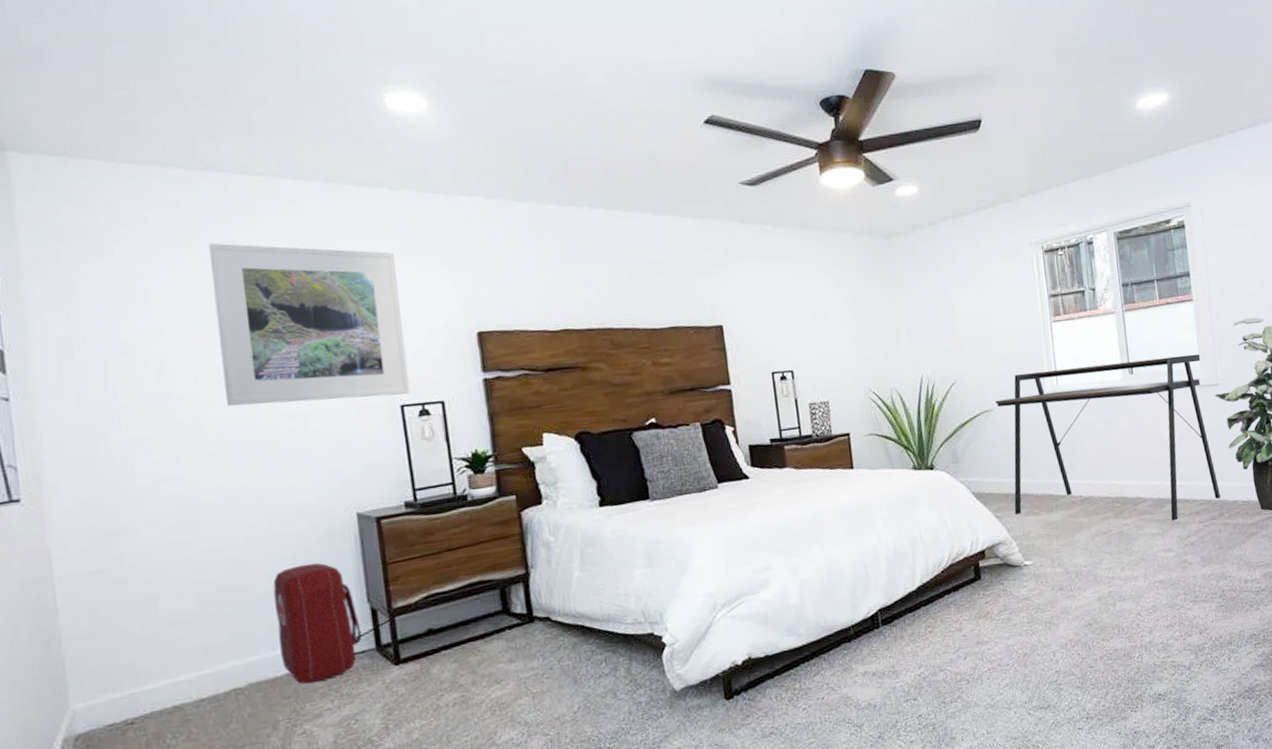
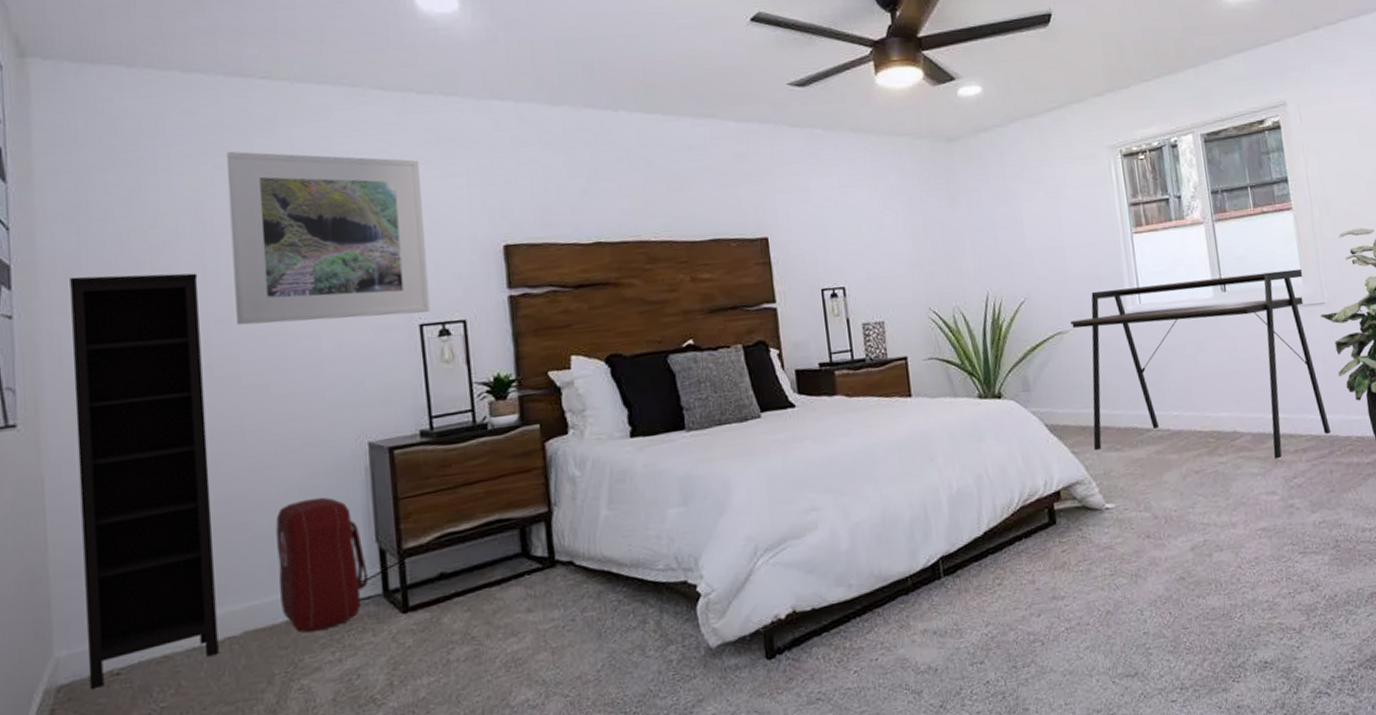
bookcase: none [63,358,226,737] -> present [70,273,219,689]

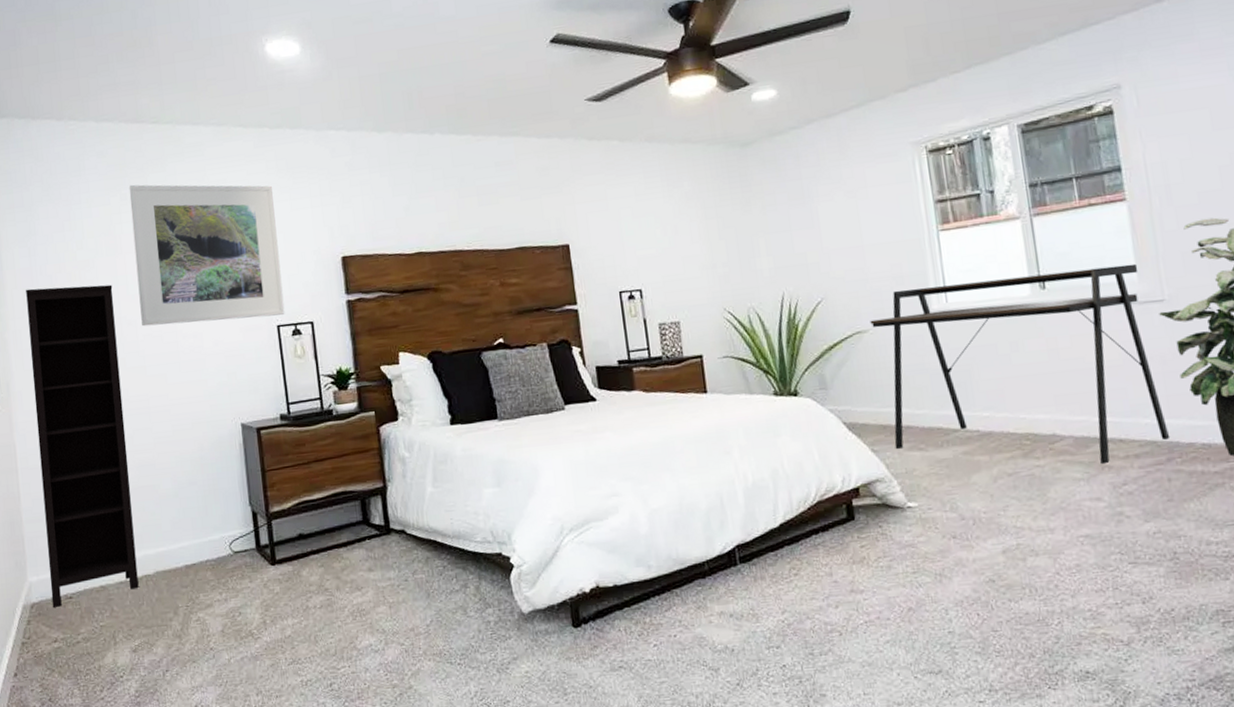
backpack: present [275,497,369,633] -> none [175,467,245,576]

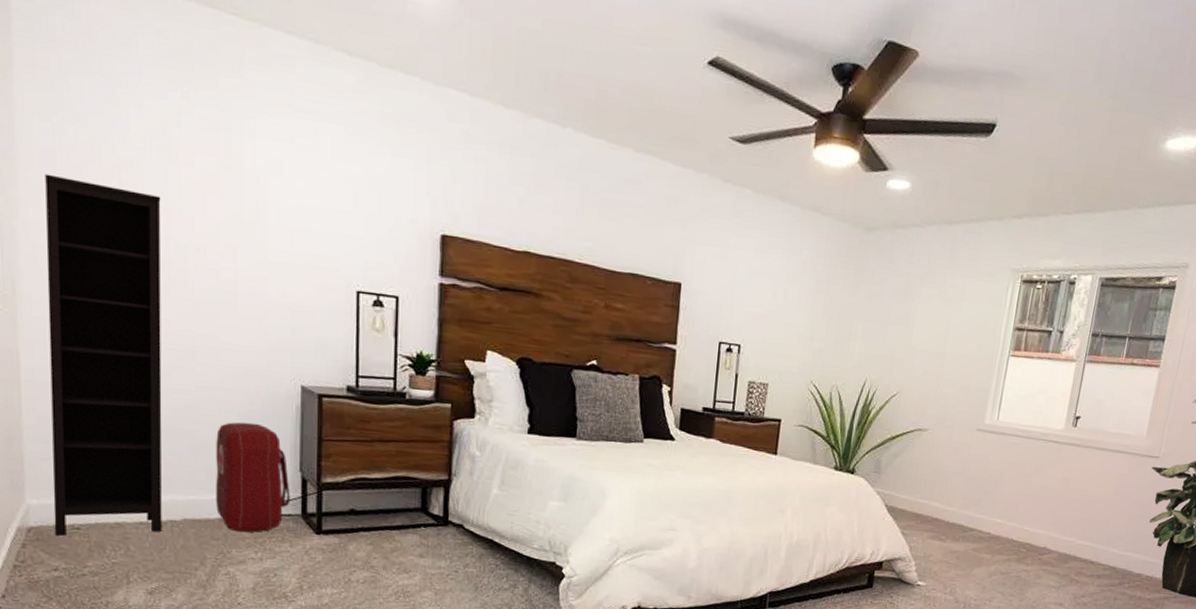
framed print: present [129,184,285,327] -> none [193,82,372,282]
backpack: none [175,467,245,576] -> present [216,422,290,533]
desk: present [870,263,1171,465] -> none [921,400,1150,579]

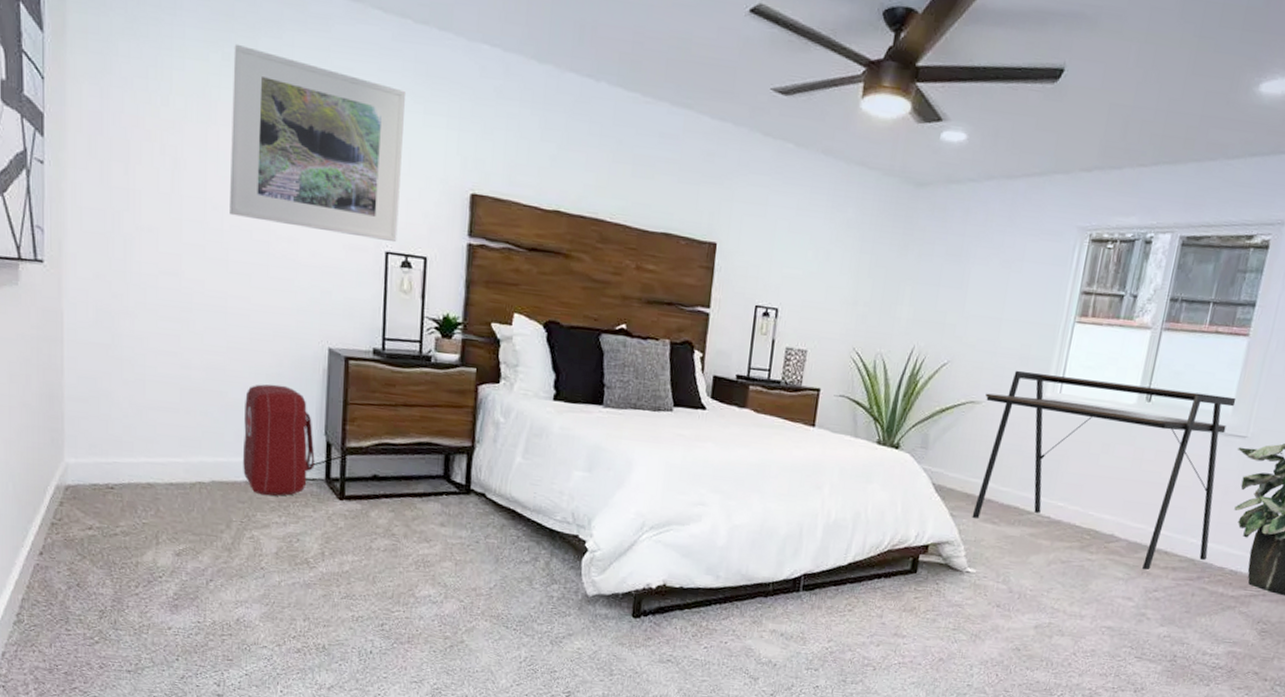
bookcase: present [45,173,162,536] -> none [90,136,200,495]
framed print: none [193,82,372,282] -> present [230,43,405,243]
desk: none [921,400,1150,579] -> present [972,370,1237,571]

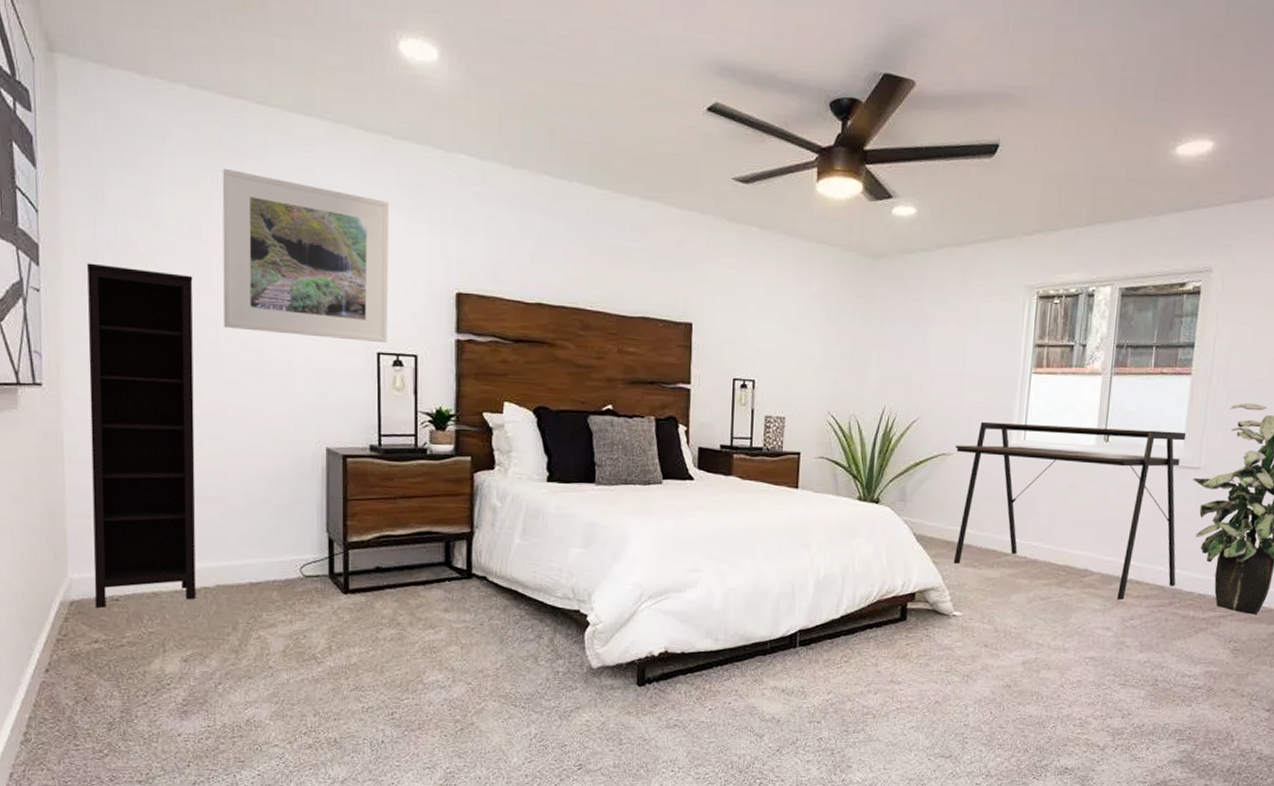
bookcase: none [90,136,200,495] -> present [87,263,196,608]
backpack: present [243,384,315,496] -> none [246,486,318,596]

